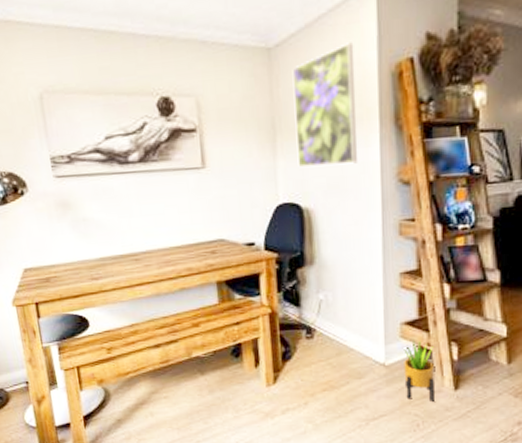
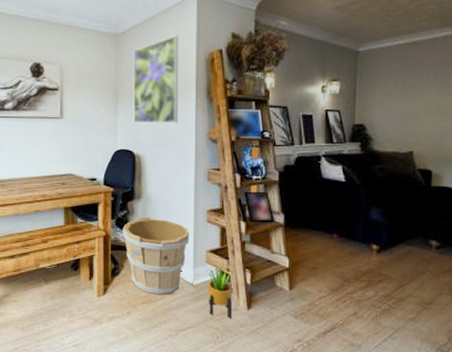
wooden bucket: none [292,286,379,380] -> present [123,217,190,295]

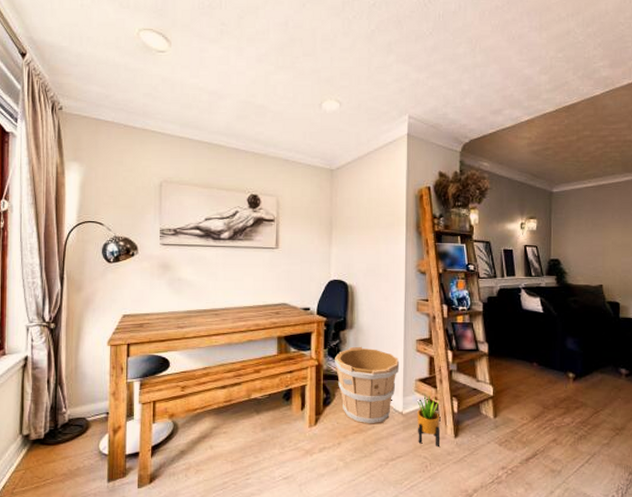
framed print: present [133,35,179,124] -> none [346,172,390,256]

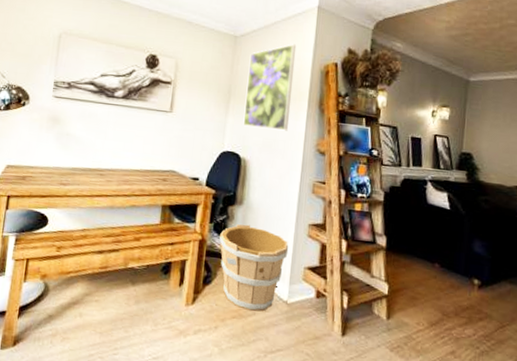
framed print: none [346,172,390,256] -> present [243,44,297,131]
potted plant: present [417,394,440,446] -> none [301,284,329,344]

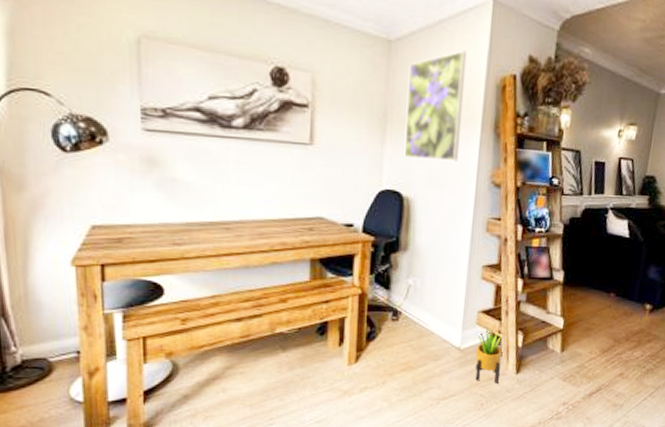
wooden bucket: present [219,224,289,311] -> none [382,272,461,361]
potted plant: none [301,284,329,344] -> present [475,327,503,383]

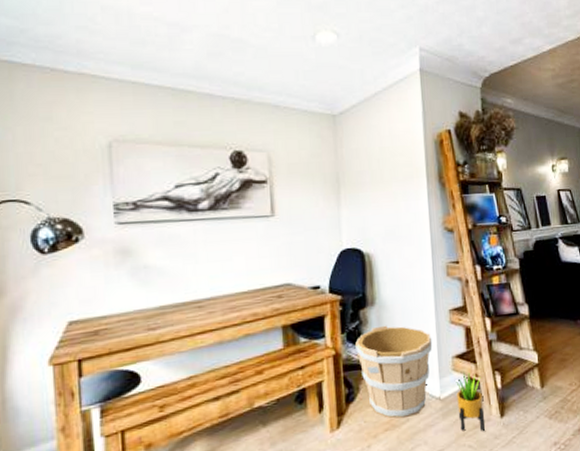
wooden bucket: none [382,272,461,361] -> present [355,325,433,419]
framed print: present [404,50,467,162] -> none [354,115,410,216]

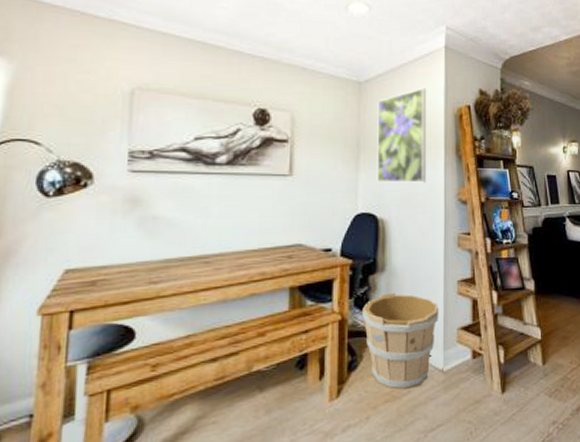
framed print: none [354,115,410,216] -> present [377,87,427,183]
potted plant: present [456,372,485,431] -> none [460,345,485,407]

